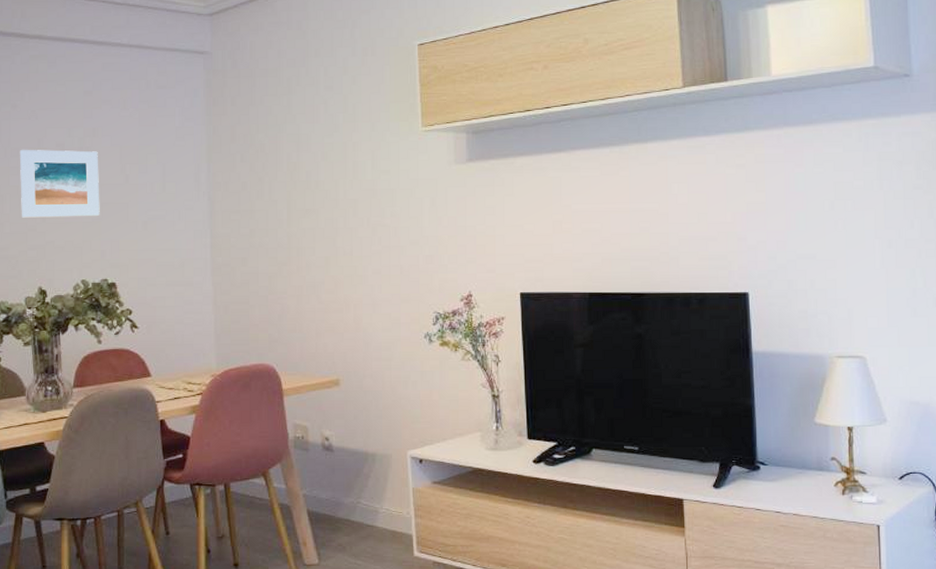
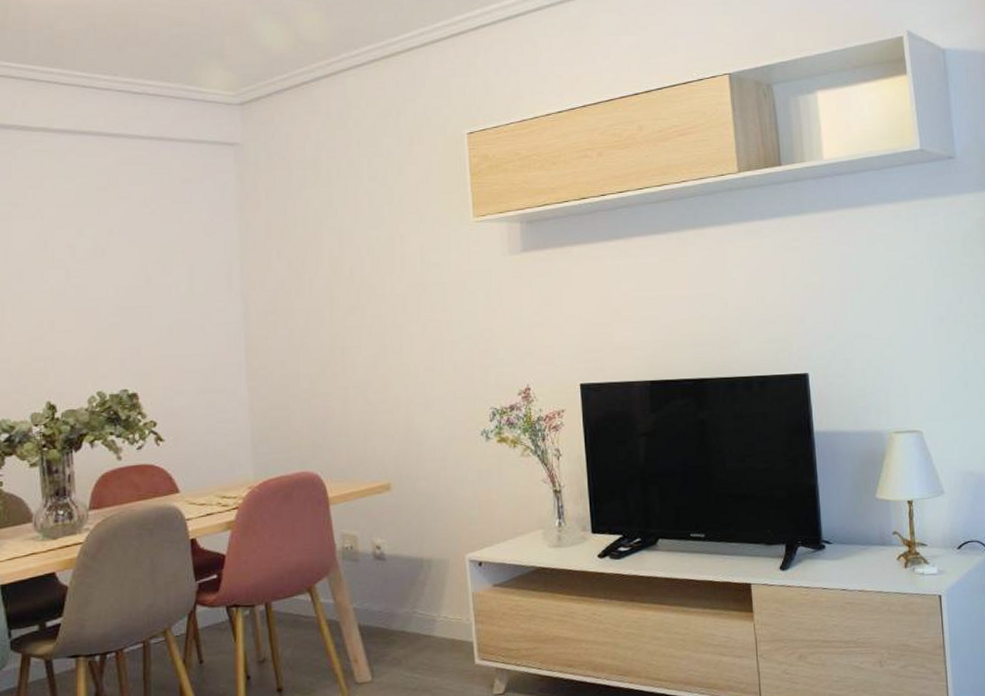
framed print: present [19,149,100,218] -> none [22,251,118,327]

